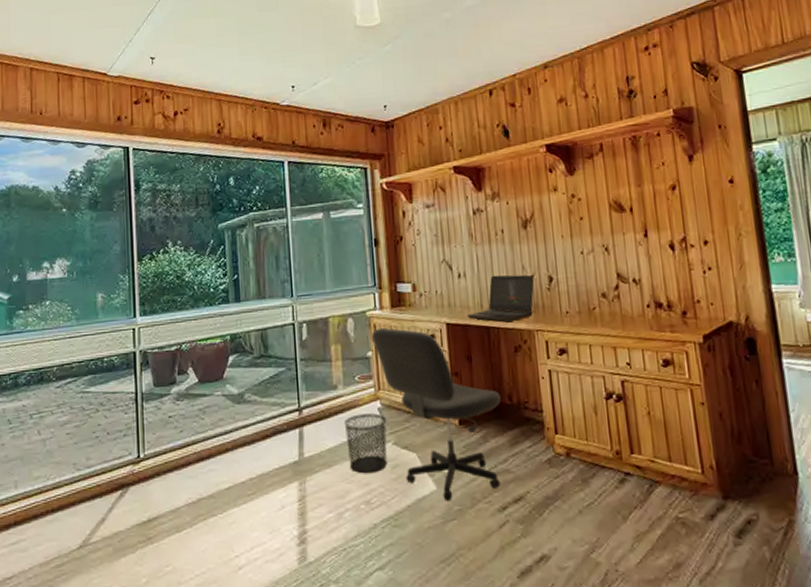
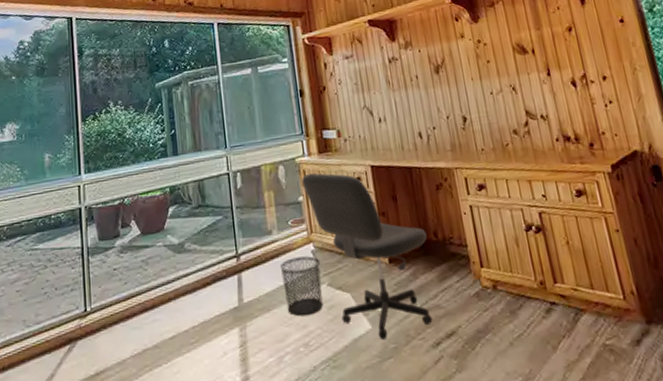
laptop computer: present [467,274,535,323] -> none [389,116,451,162]

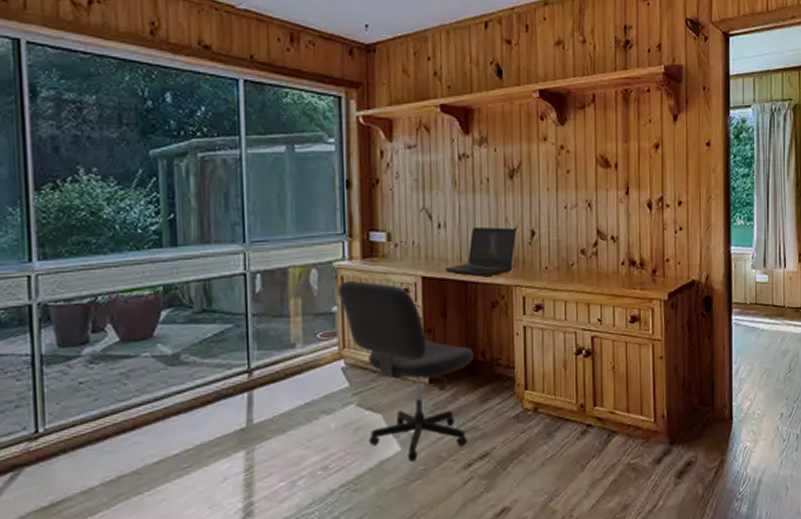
waste bin: present [280,256,323,316] -> none [301,373,351,438]
laptop computer: none [389,116,451,162] -> present [444,226,517,277]

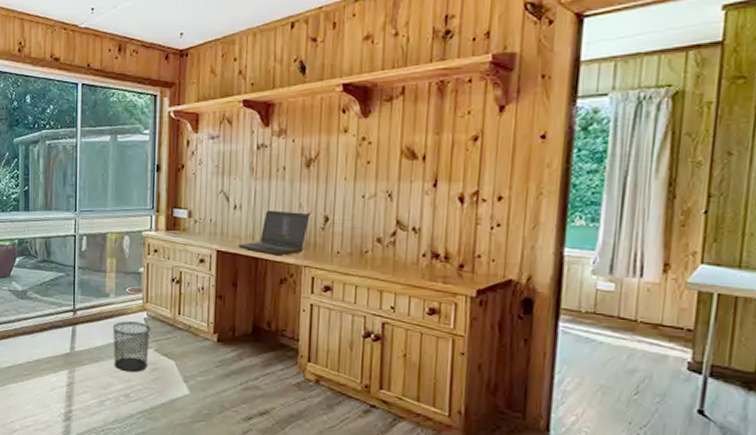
waste bin: none [301,373,351,438] -> present [112,321,151,373]
office chair: present [337,280,474,462] -> none [144,247,260,405]

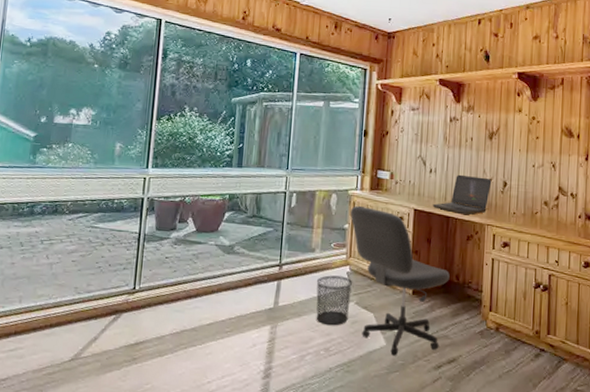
office chair: none [144,247,260,405] -> present [350,205,450,356]

